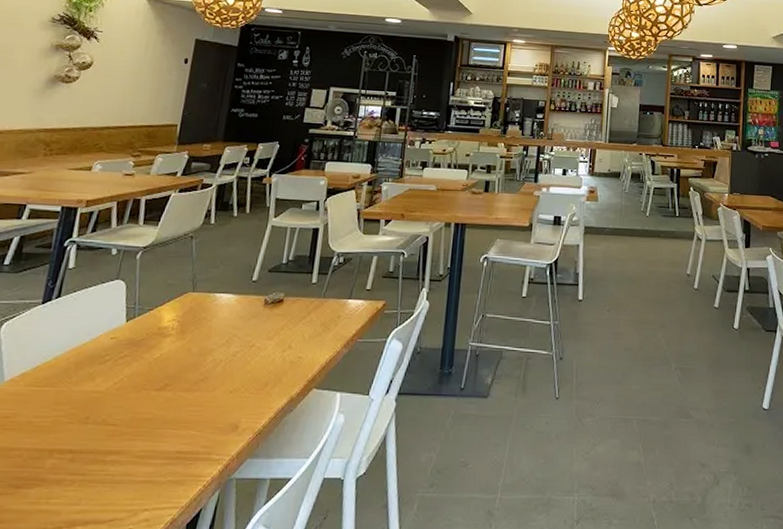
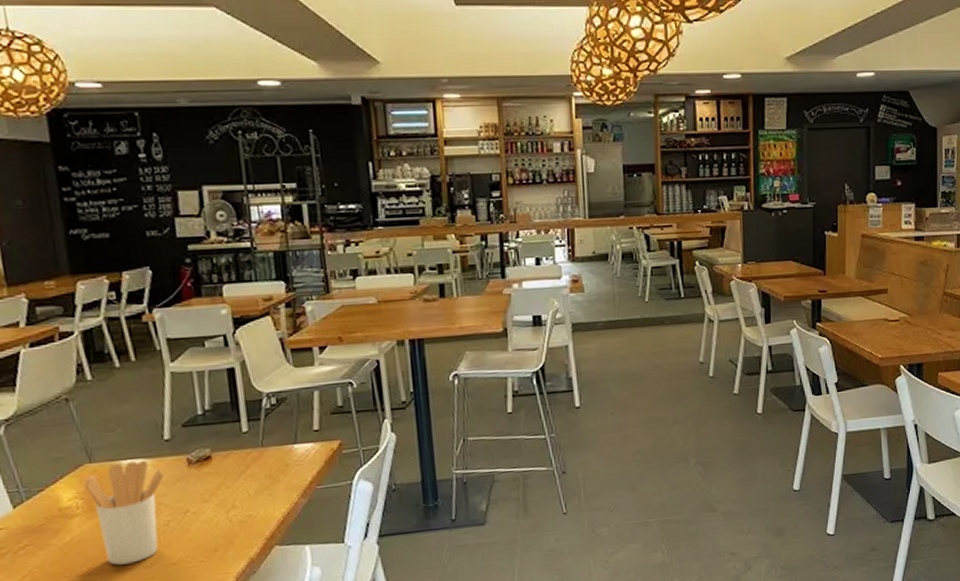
utensil holder: none [181,295,244,386] -> present [84,460,164,566]

